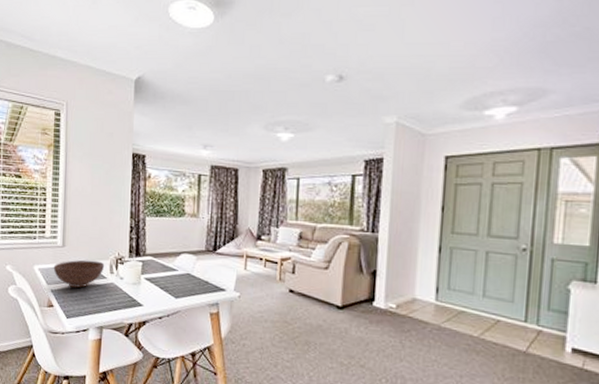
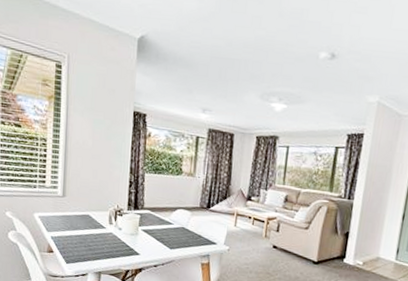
bowl: present [53,260,105,288] -> none [53,210,104,236]

